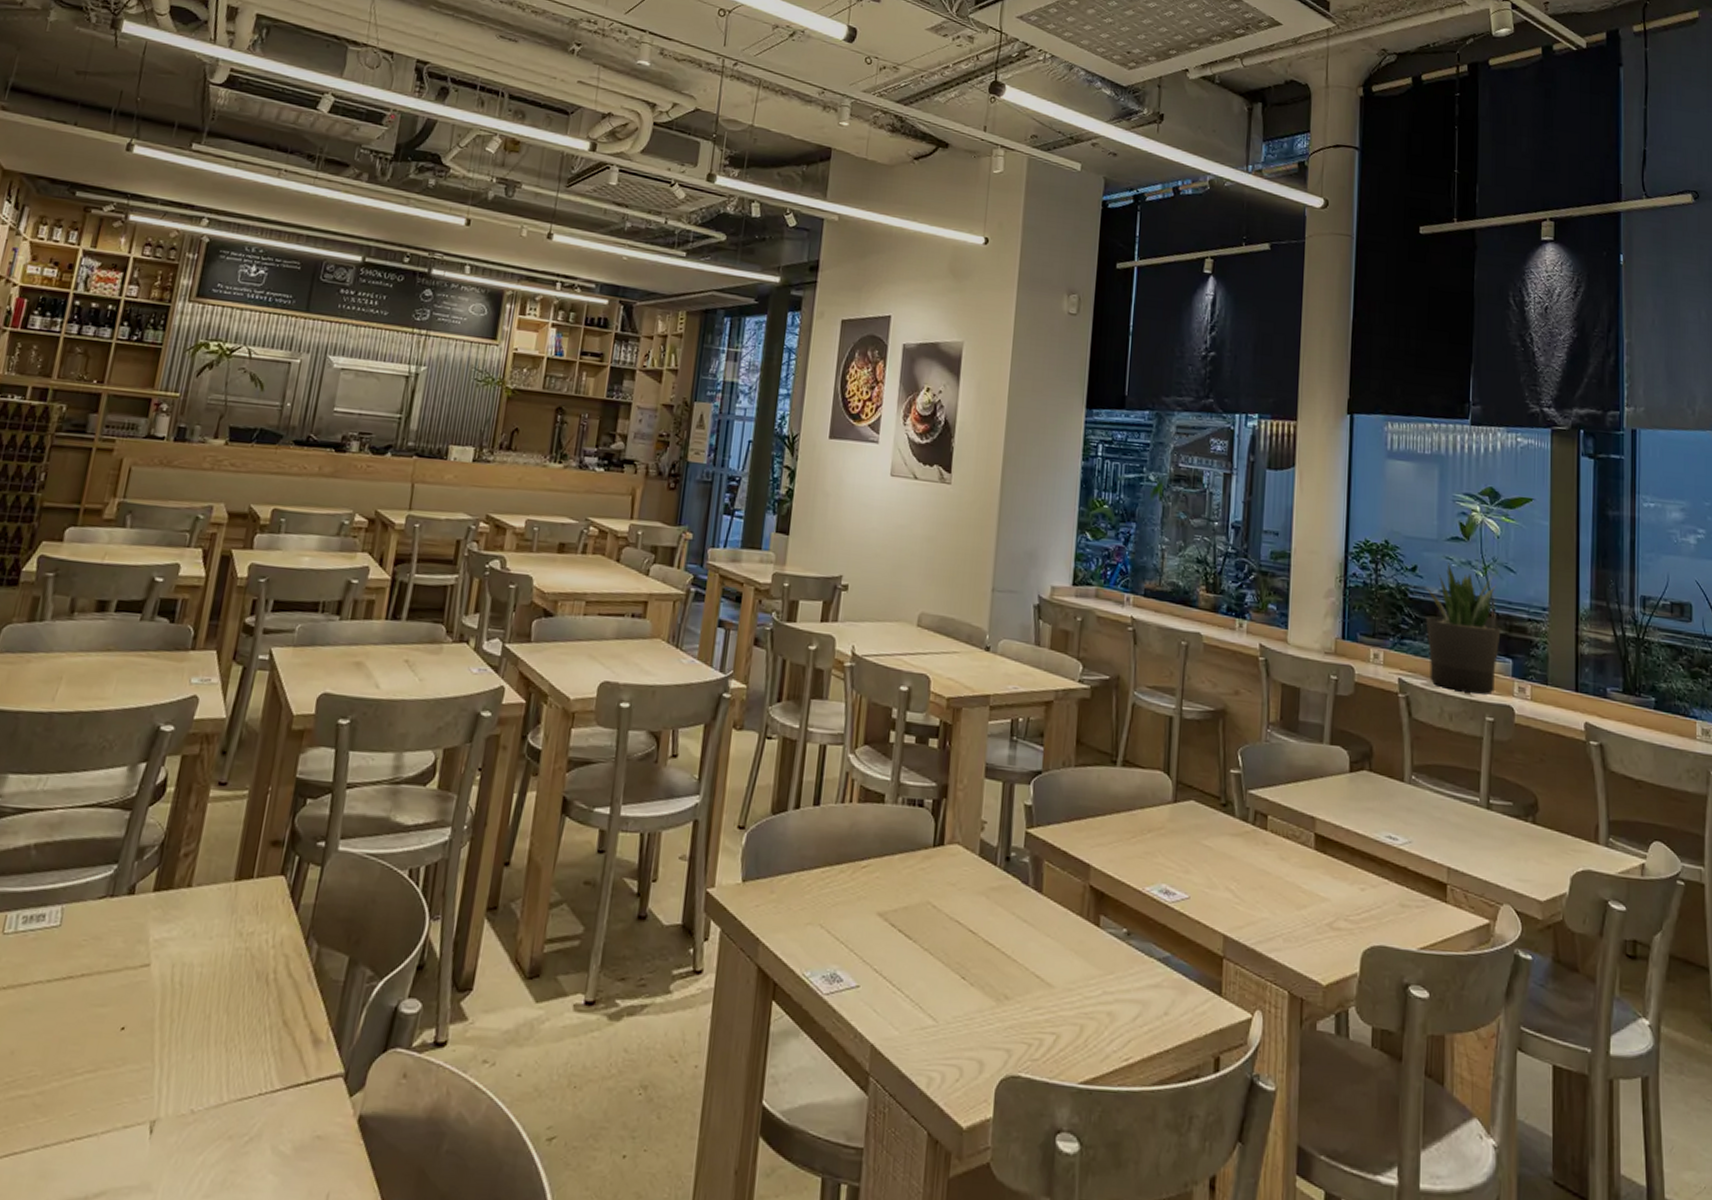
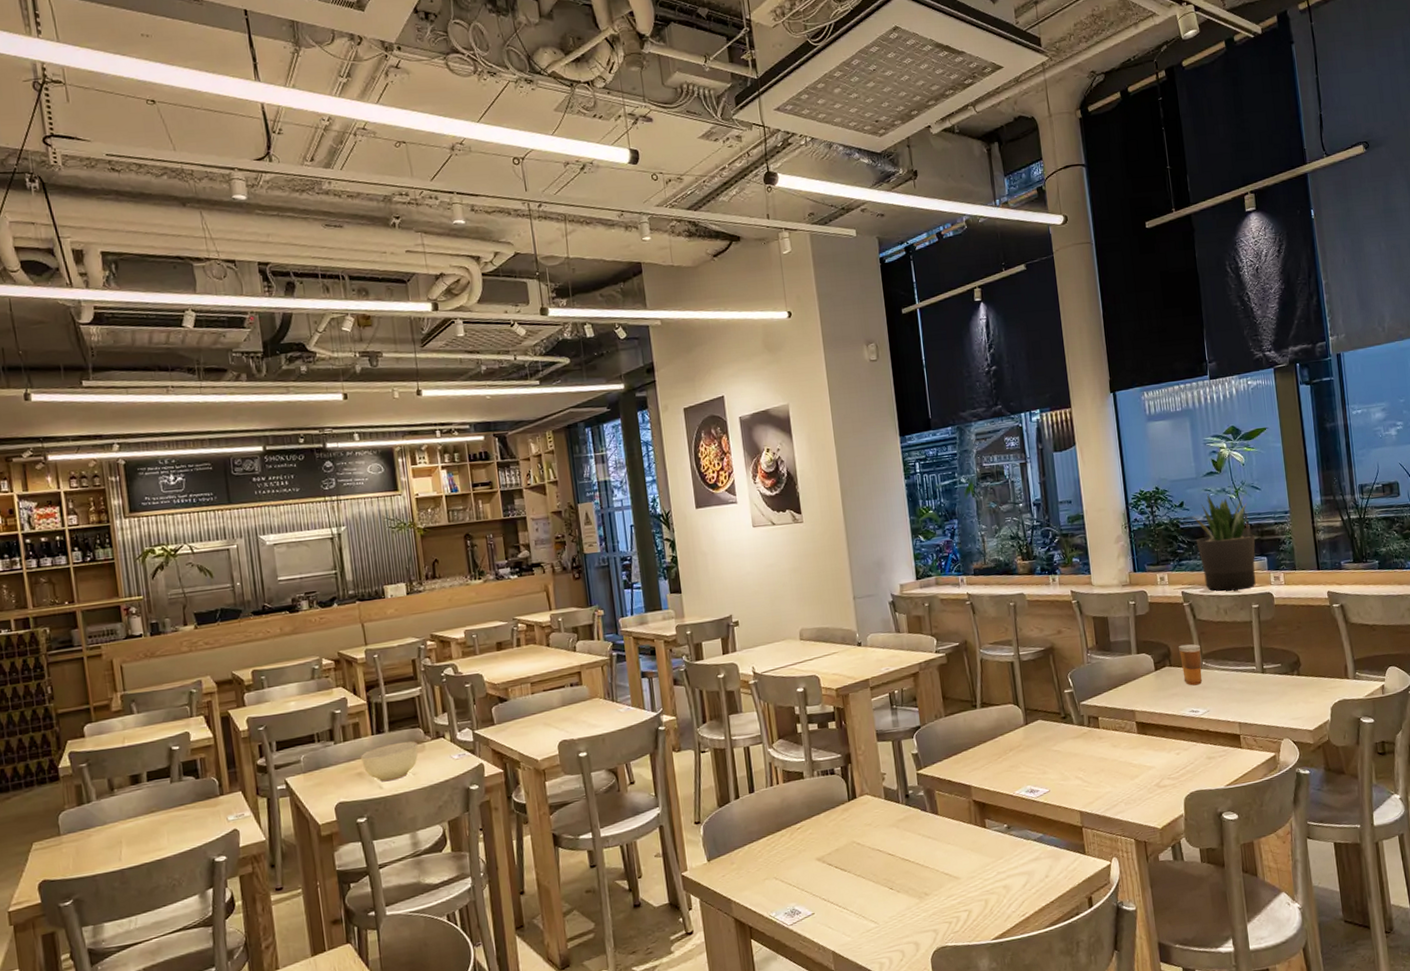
bowl: none [364,635,435,682] -> present [360,740,419,782]
beverage cup: none [1384,746,1412,805] -> present [1179,644,1202,686]

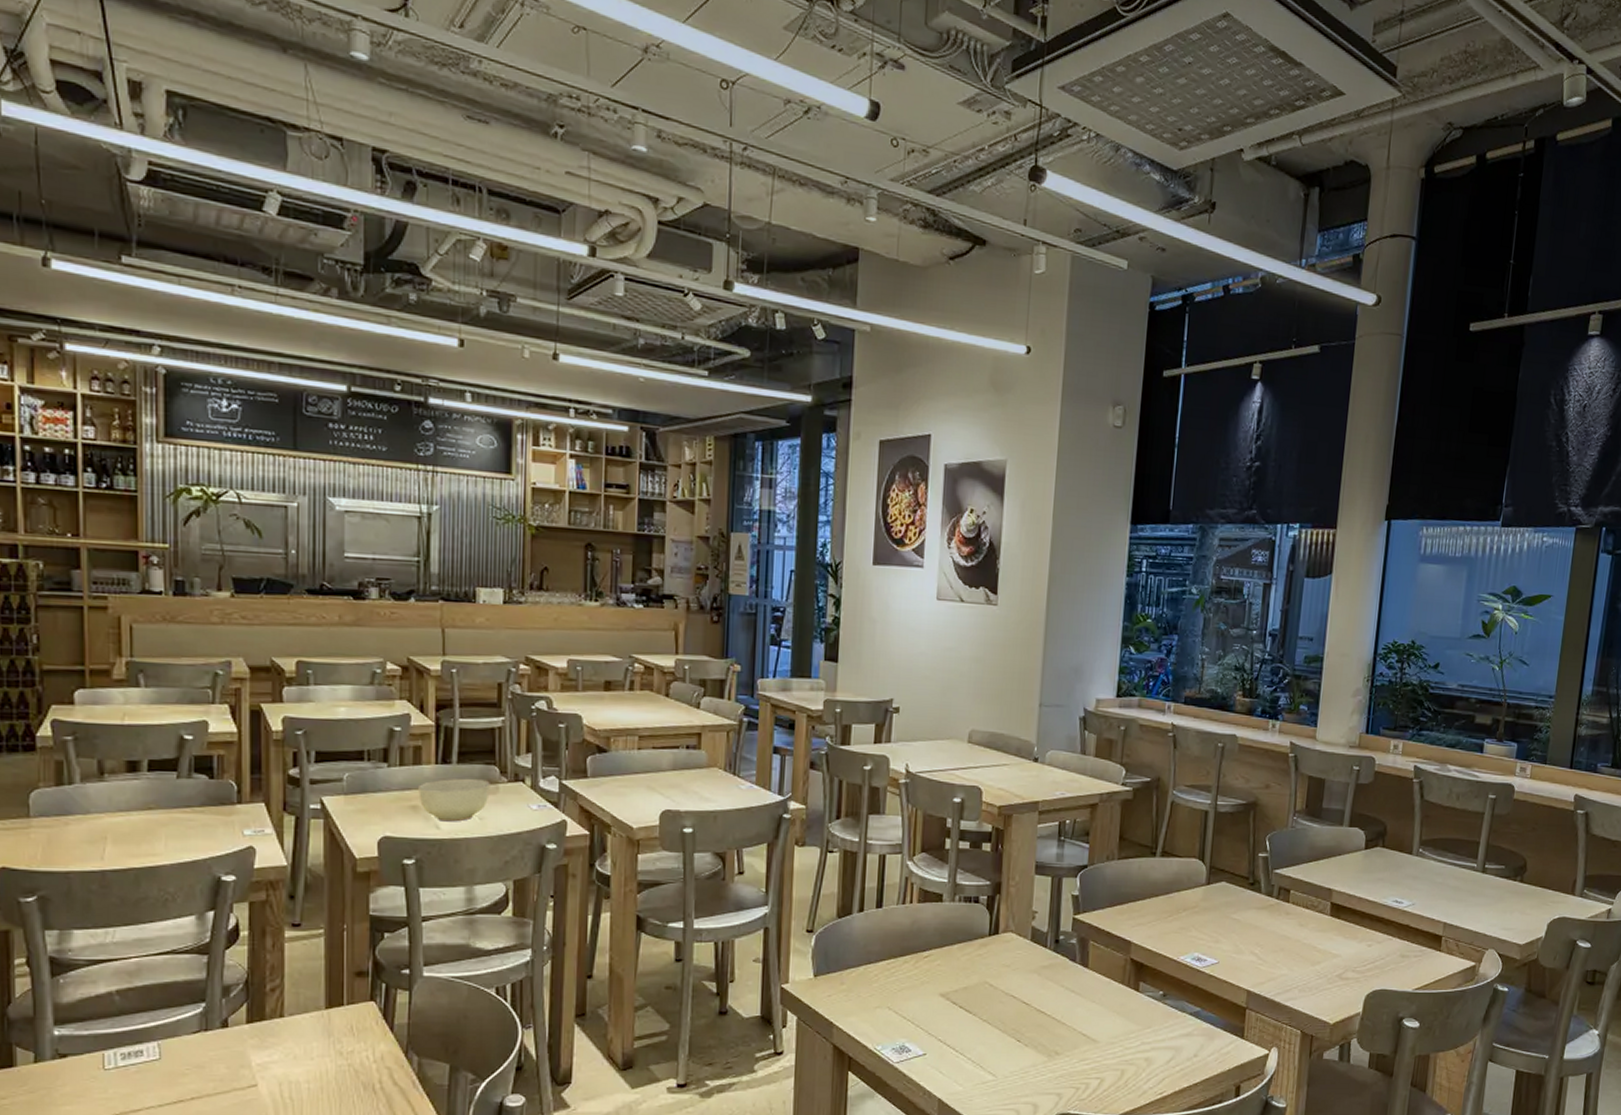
beverage cup: present [1179,644,1202,686] -> none [1395,825,1421,874]
planter: present [1193,493,1256,591] -> none [1442,659,1510,775]

